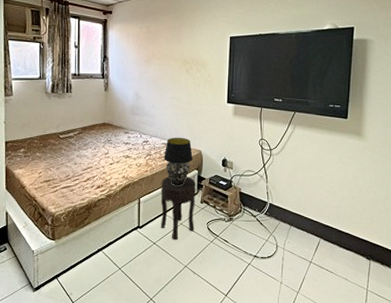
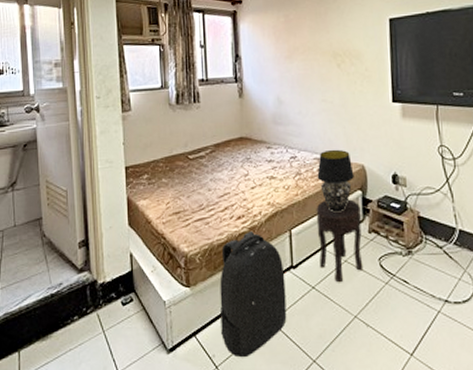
backpack: none [78,197,133,296] -> present [220,230,287,358]

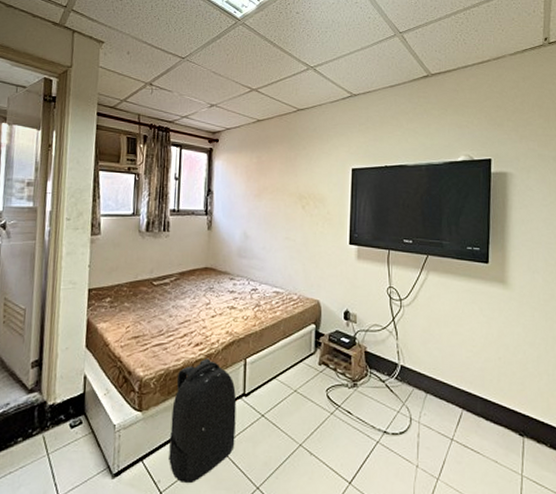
side table: present [316,199,363,283] -> none [271,331,313,412]
table lamp: present [317,149,354,211] -> none [275,284,310,343]

